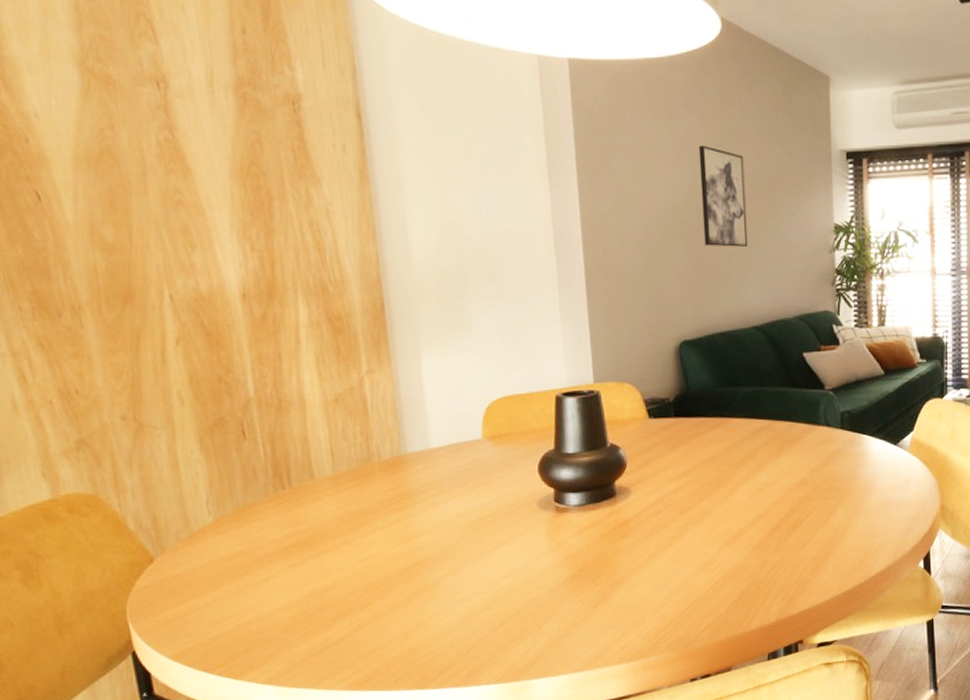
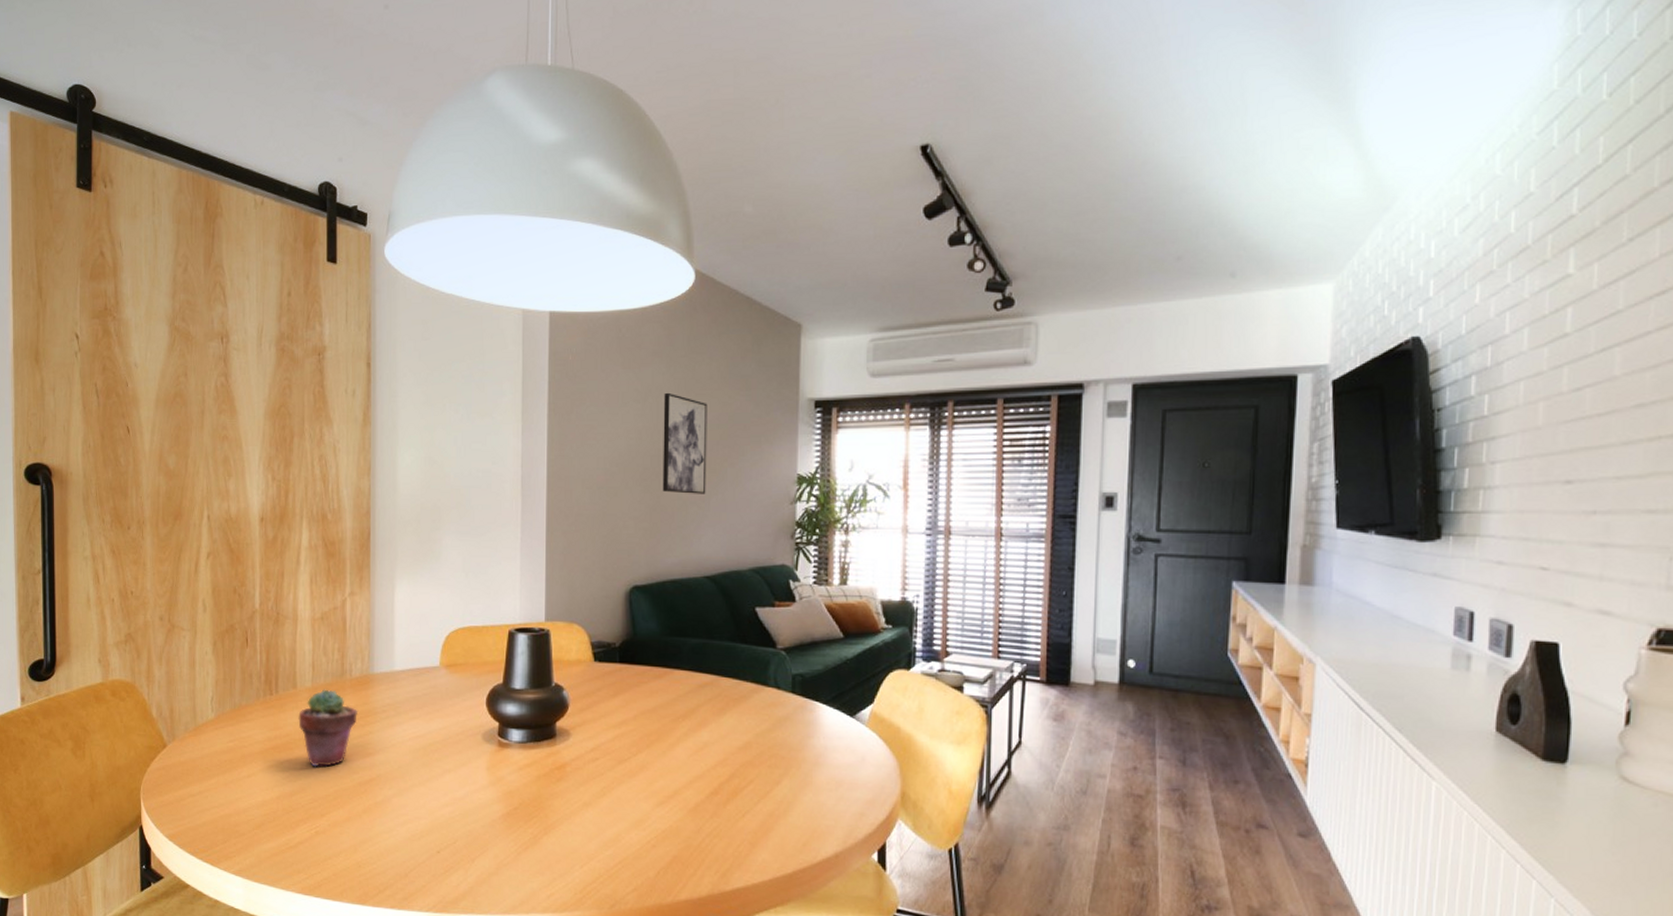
potted succulent: none [321,475,394,559] -> present [298,689,359,767]

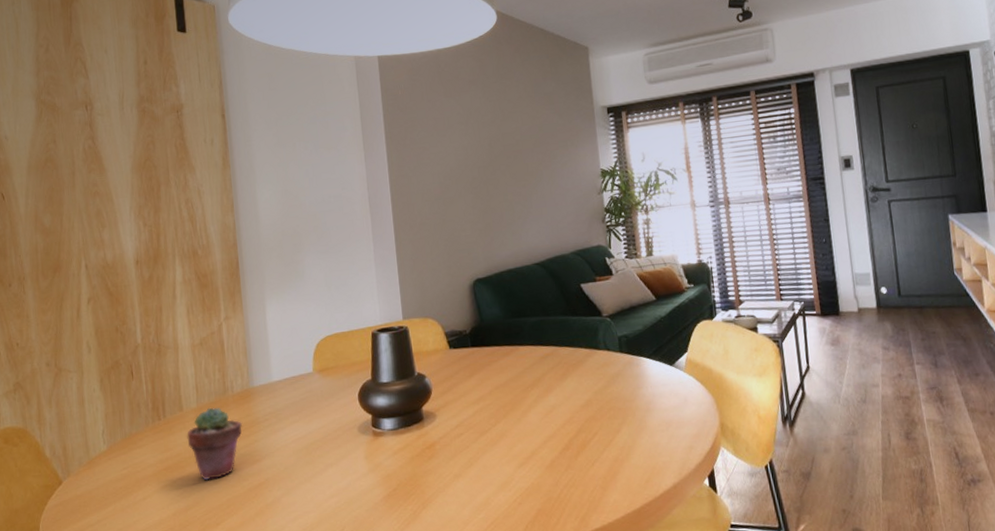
wall art: present [662,392,708,494] -> none [482,113,528,197]

